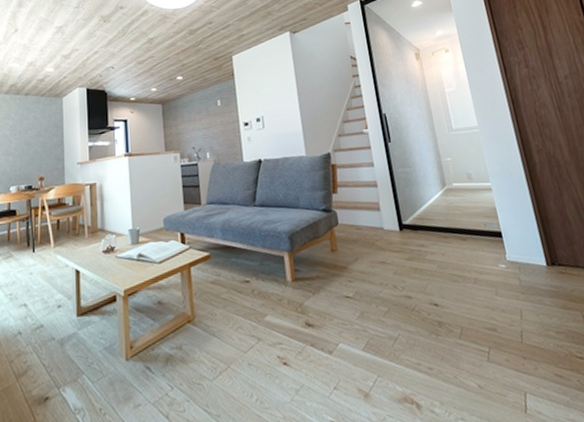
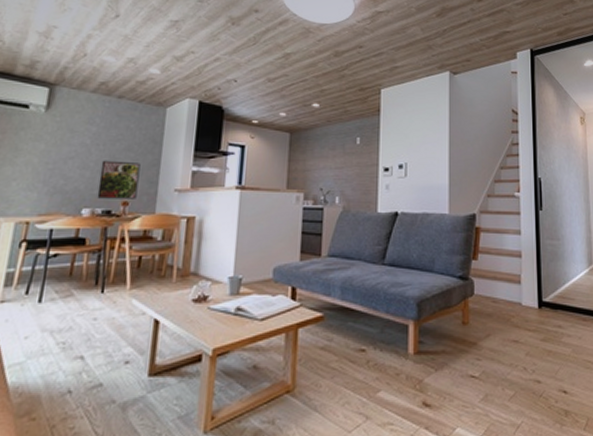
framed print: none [20,145,49,177] -> present [97,160,141,199]

